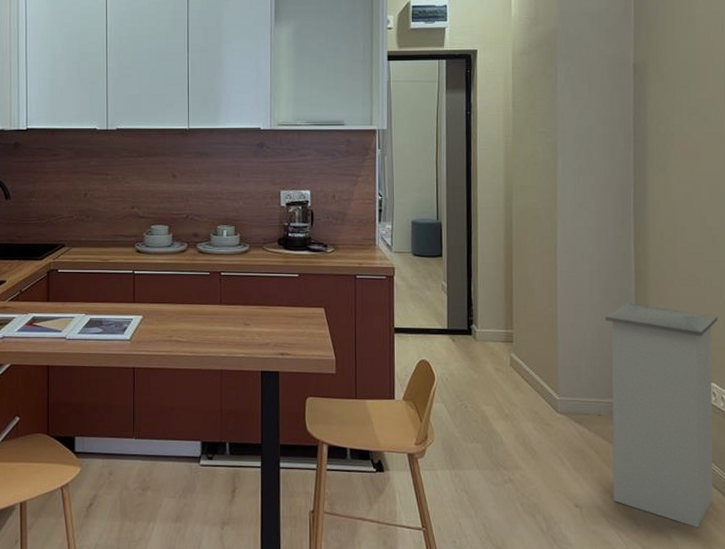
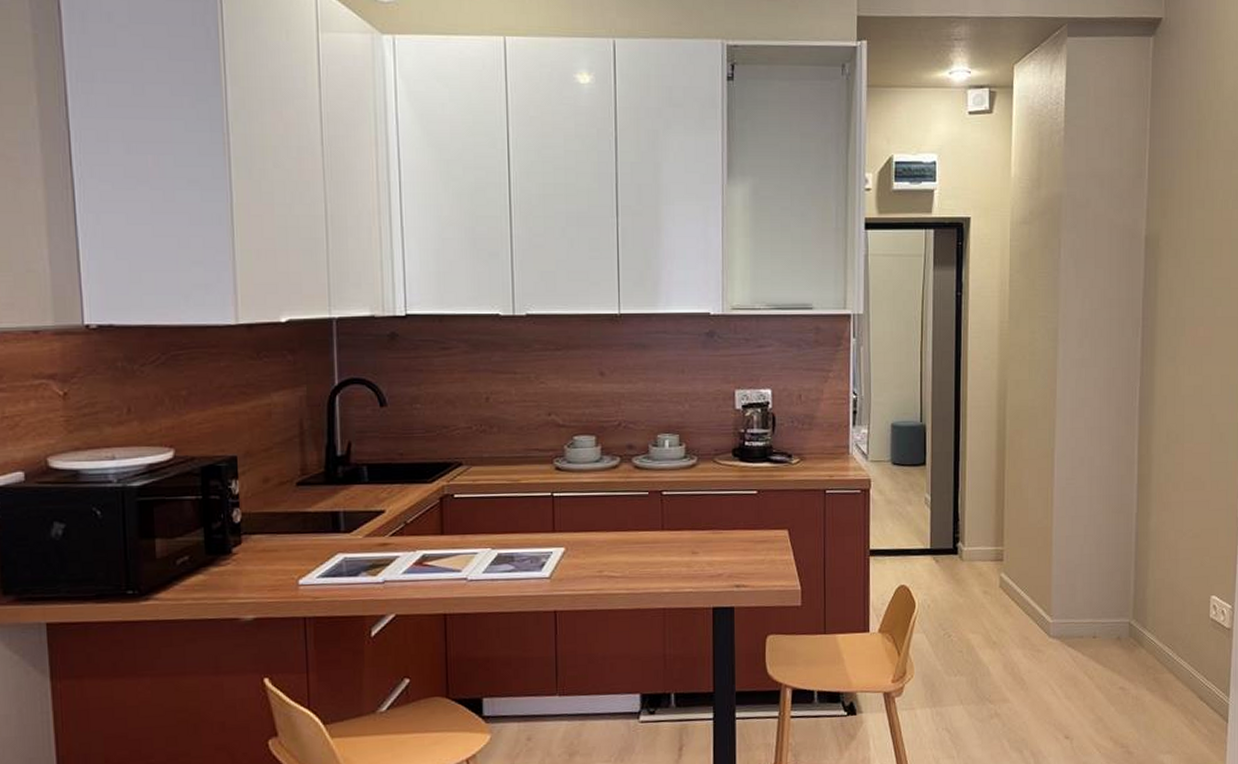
trash can: present [605,303,718,528] -> none [1105,511,1223,752]

